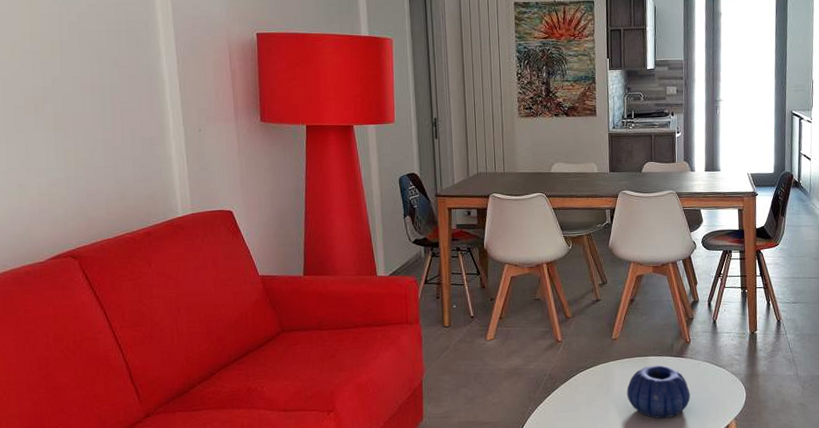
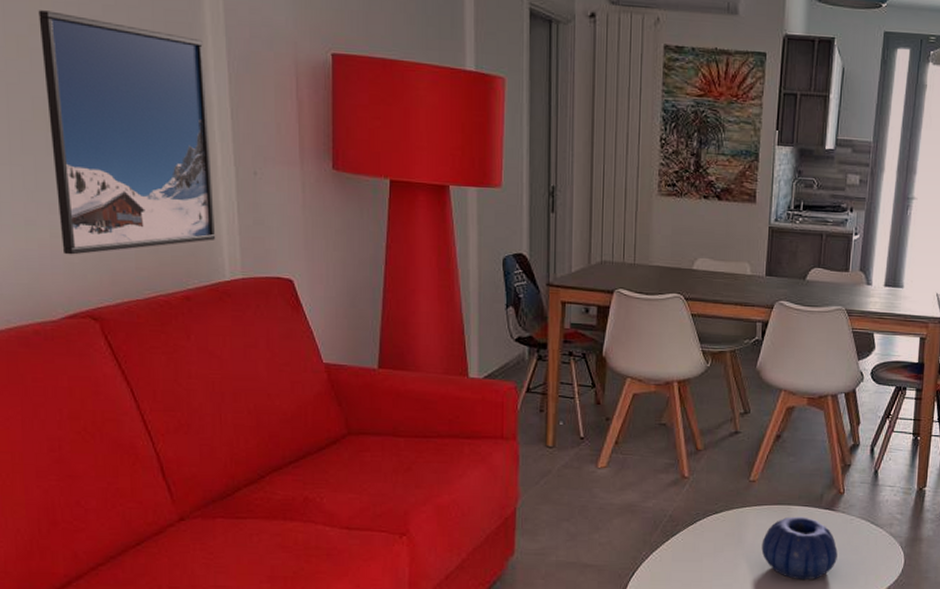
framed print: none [28,22,170,208] -> present [38,10,216,255]

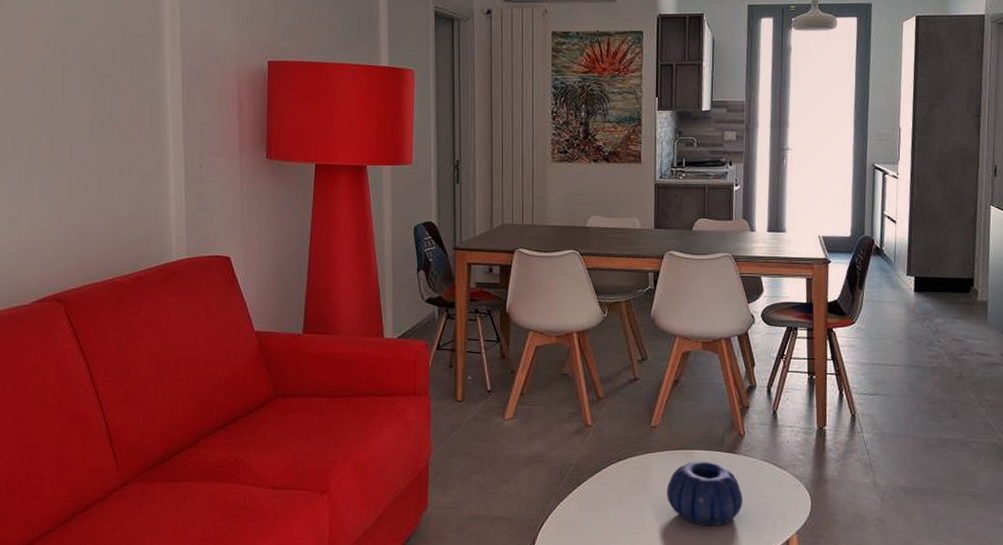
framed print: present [38,10,216,255] -> none [32,45,166,246]

